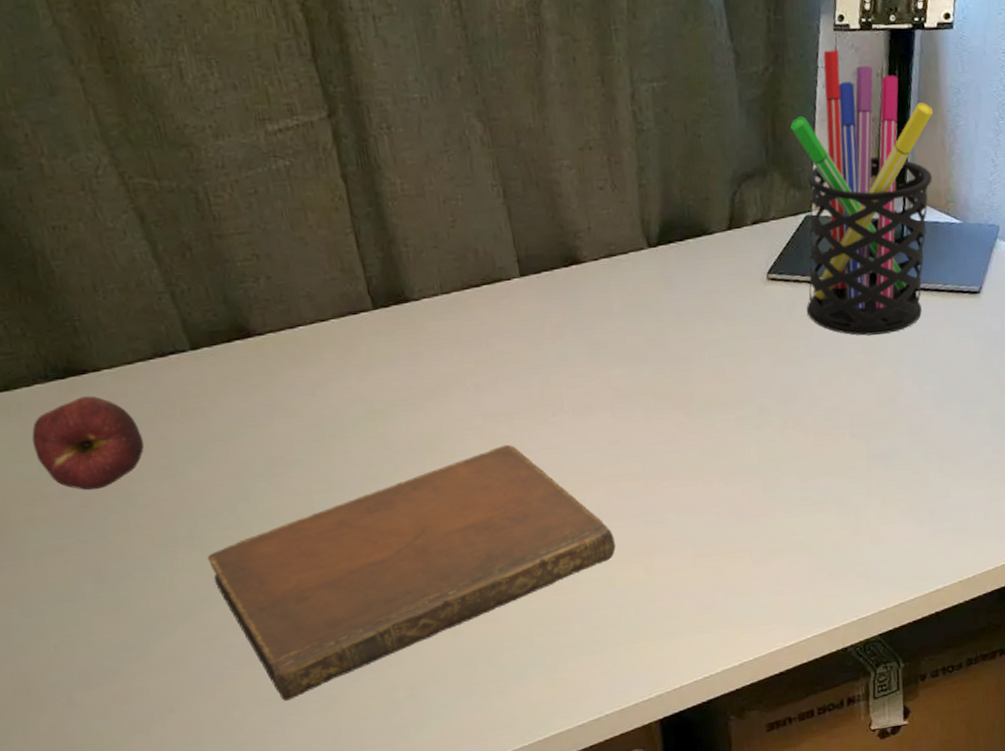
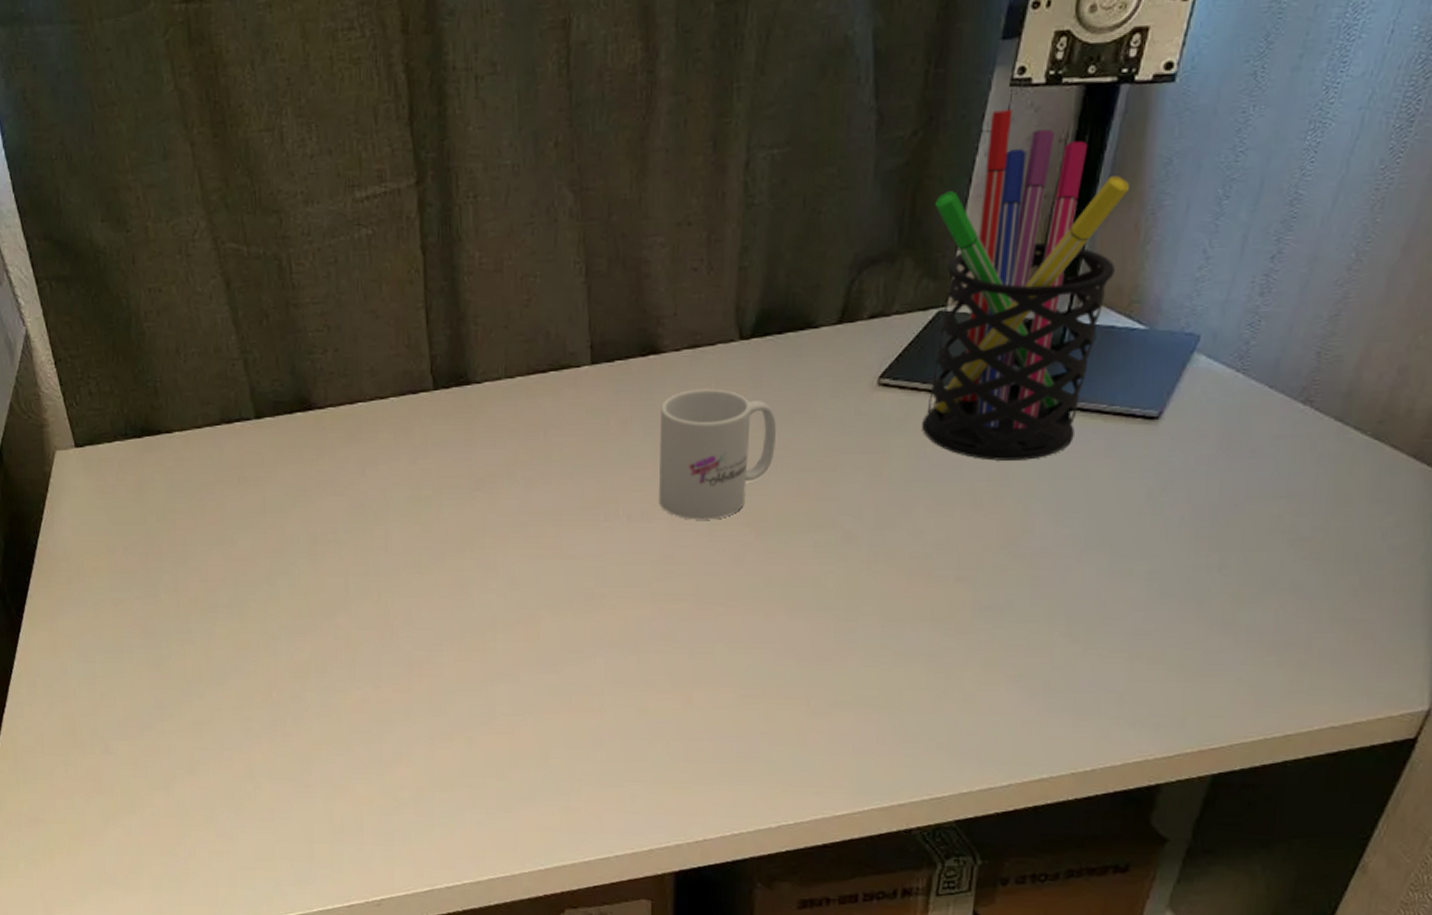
apple: present [32,395,145,491] -> none [107,456,202,549]
notebook: present [207,444,616,701] -> none [243,546,653,782]
mug: none [588,291,692,408] -> present [659,388,776,520]

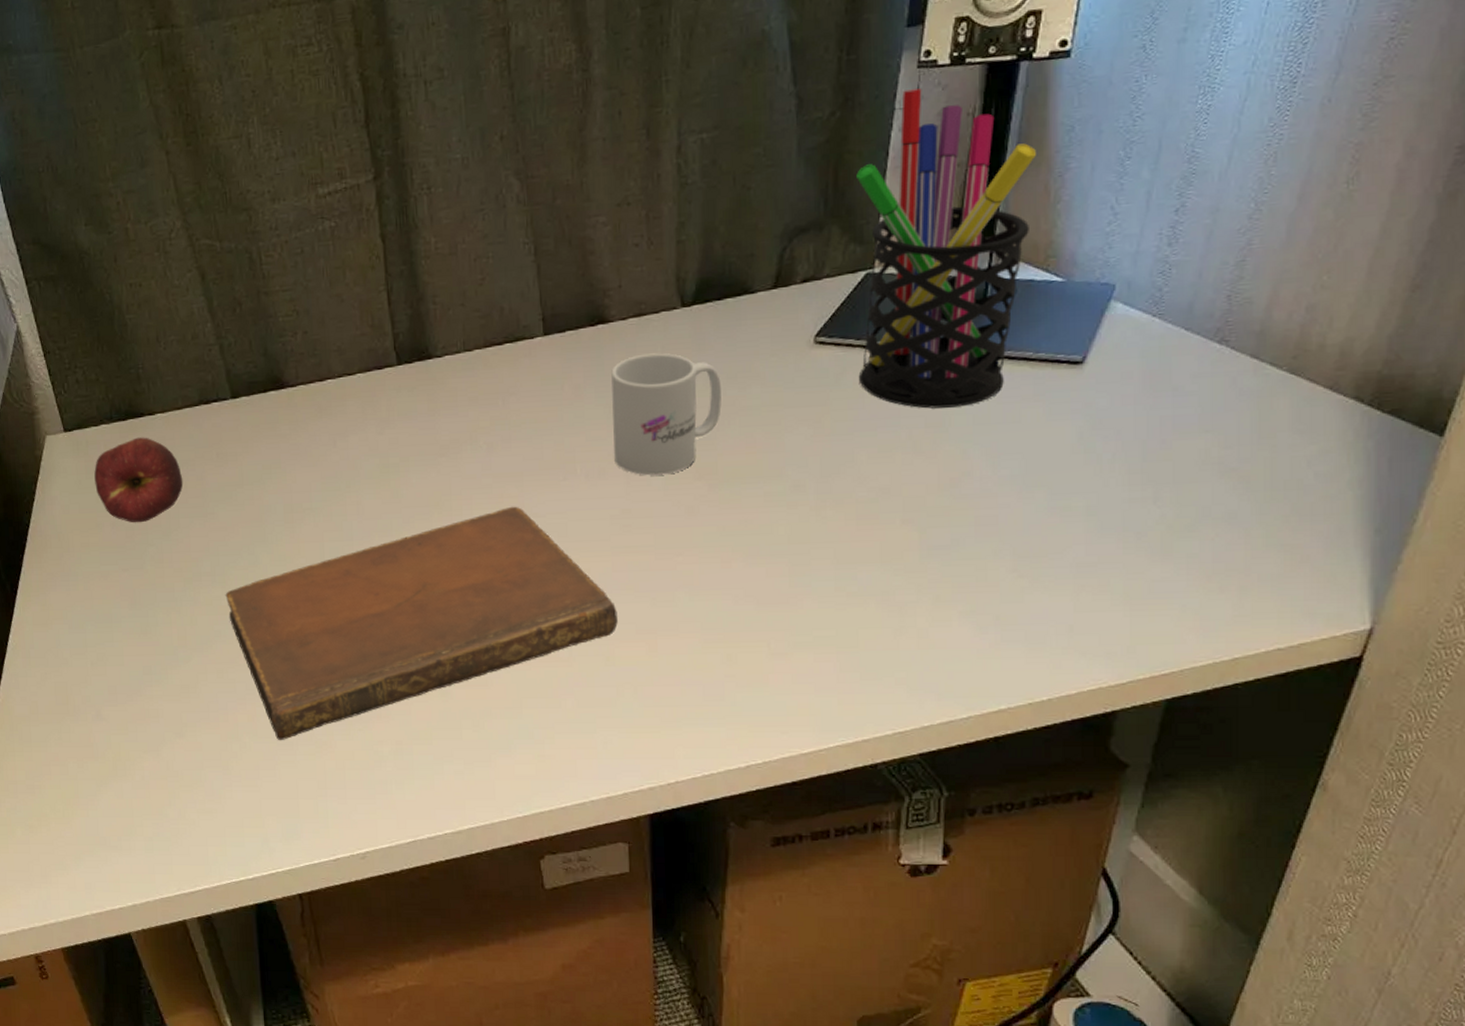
apple: none [107,456,202,549] -> present [94,437,184,523]
notebook: none [243,546,653,782] -> present [225,506,618,740]

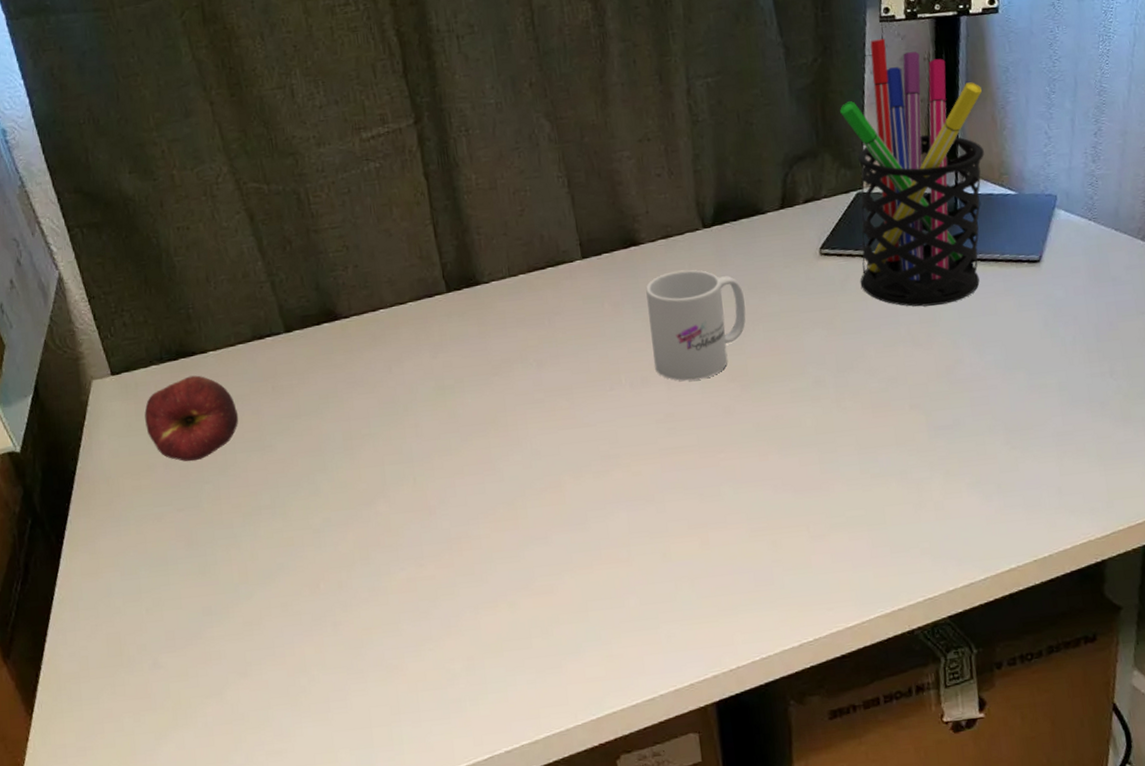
notebook: present [225,506,618,740] -> none [286,417,671,669]

